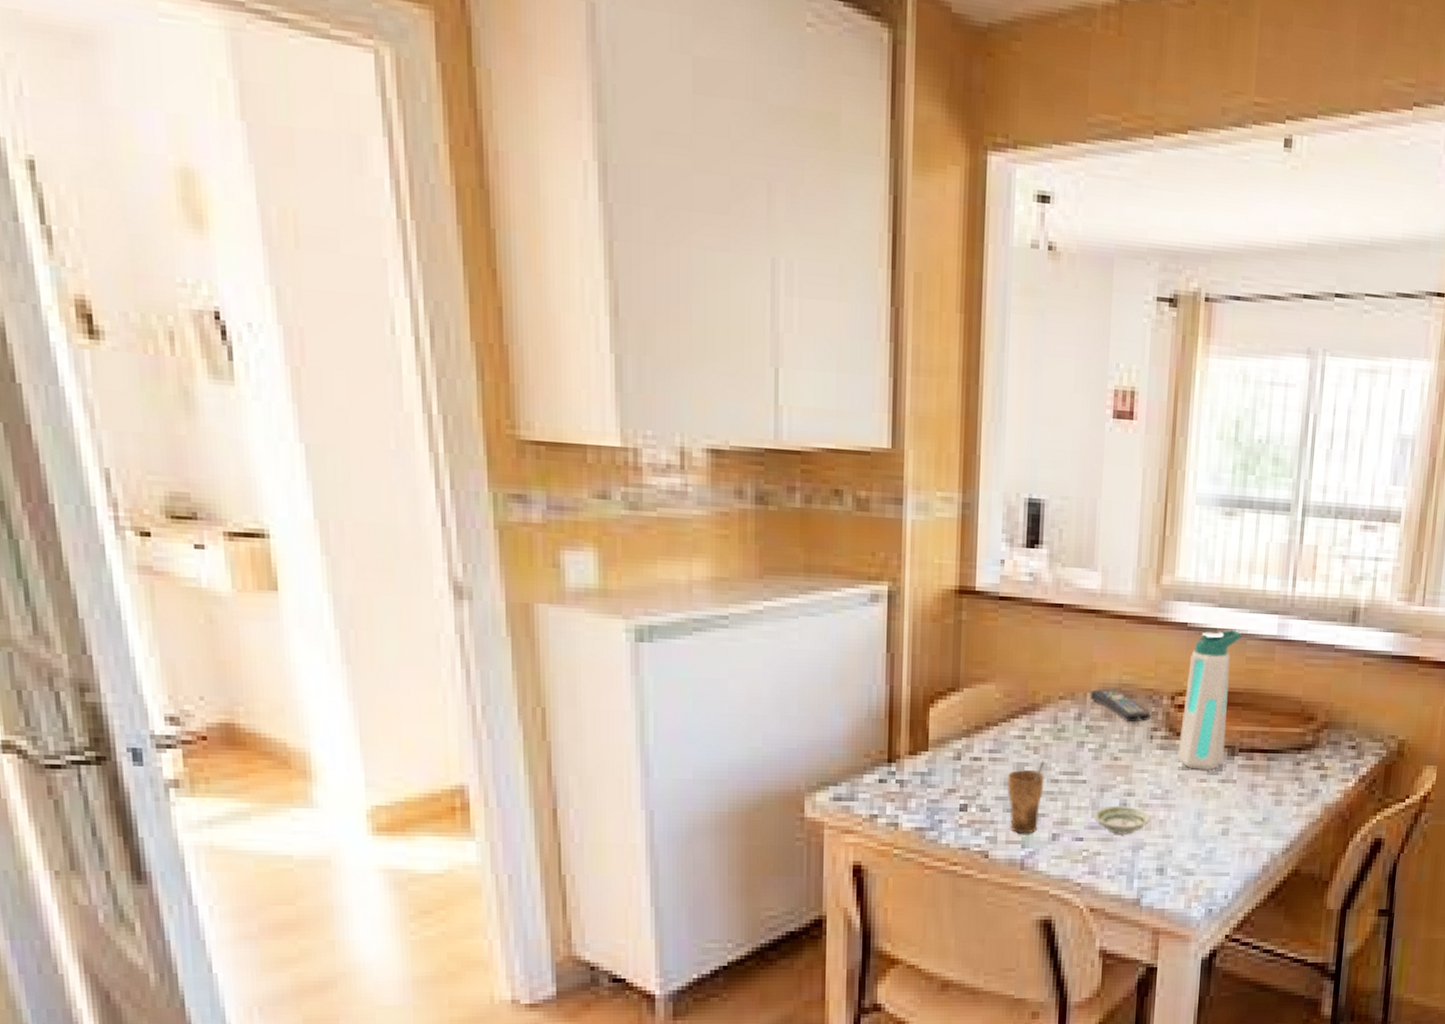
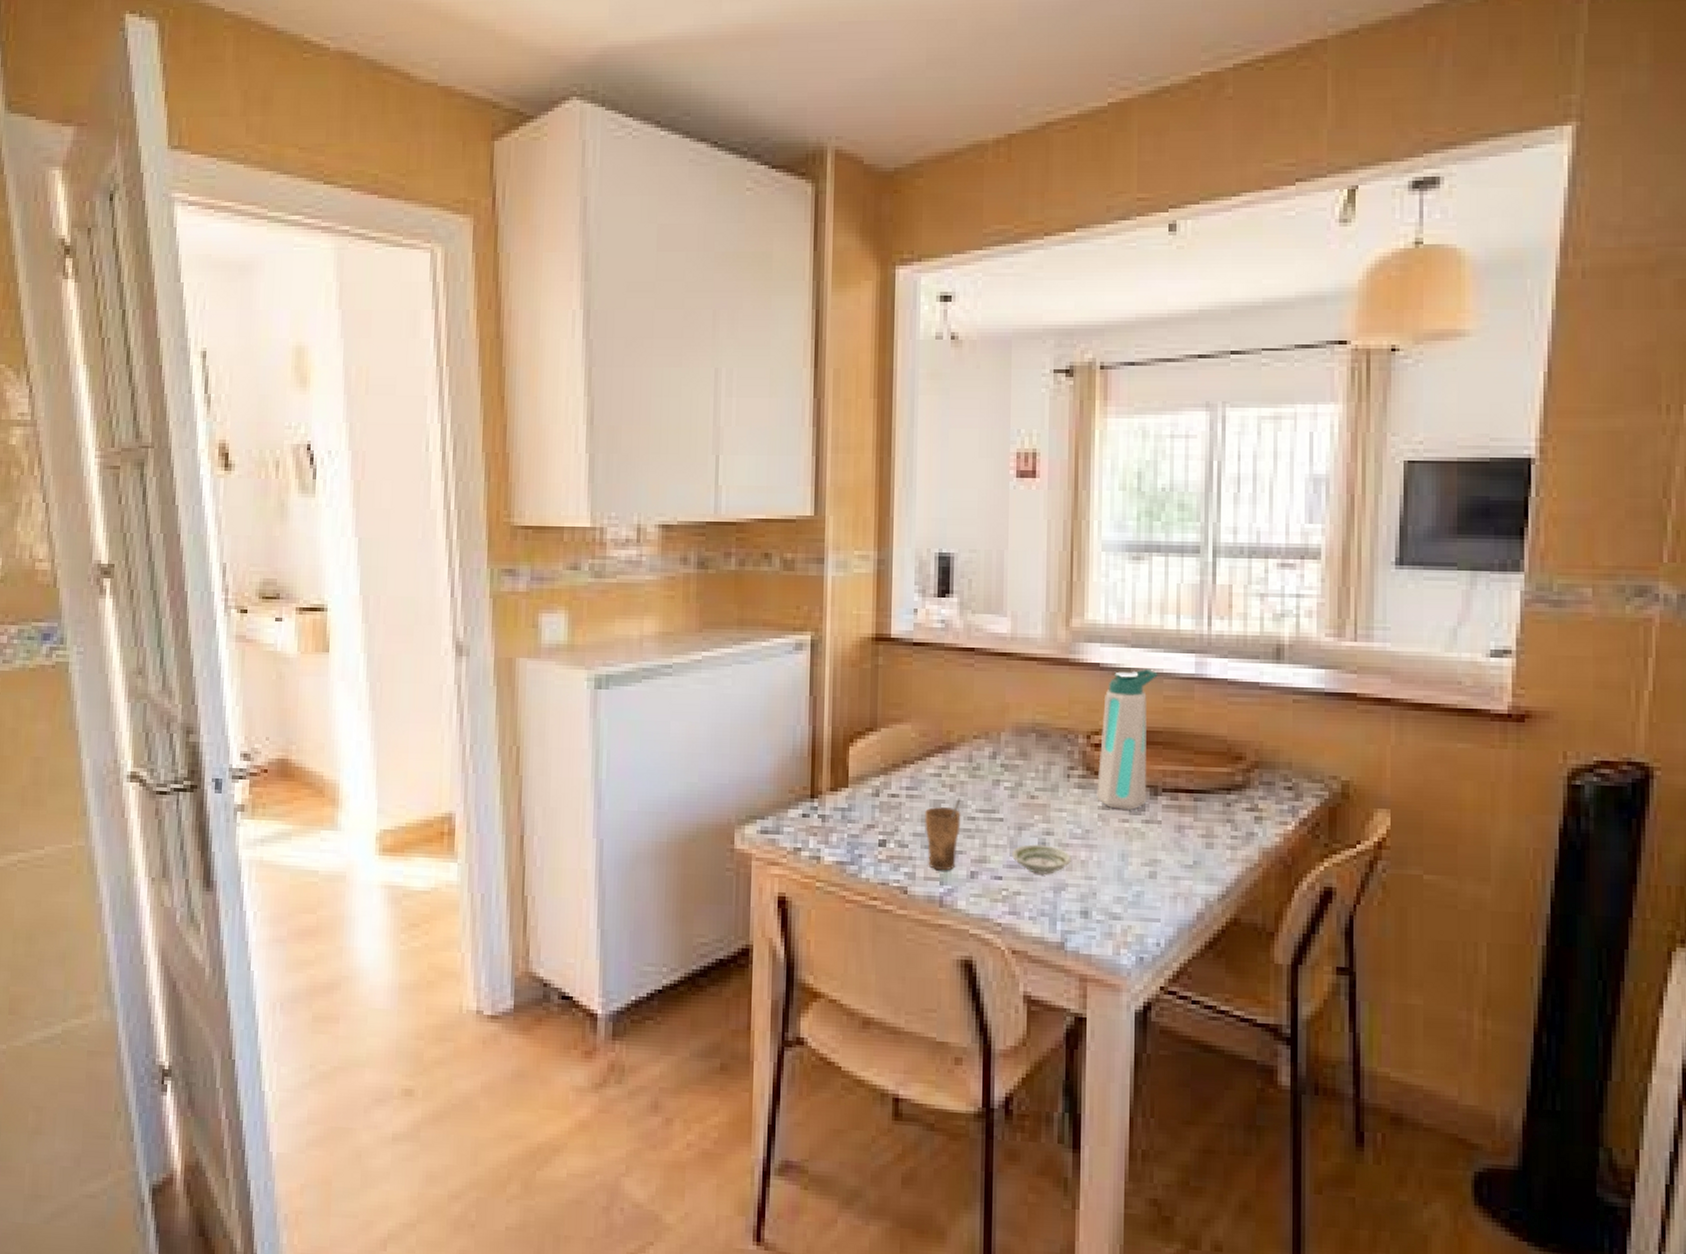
remote control: present [1089,688,1152,723] -> none [1004,728,1068,761]

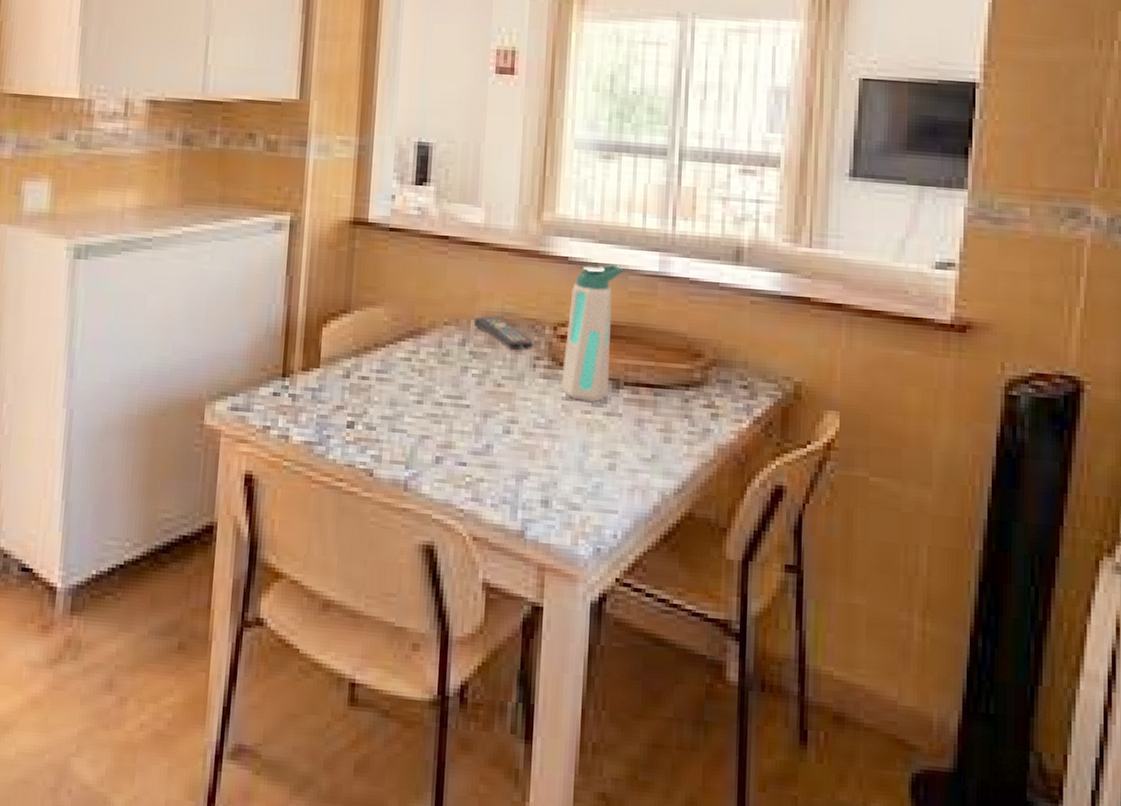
cup: present [925,798,961,871] -> none [393,383,430,455]
remote control: none [1004,728,1068,761] -> present [473,316,534,351]
saucer: present [1012,843,1071,875] -> none [477,431,534,463]

